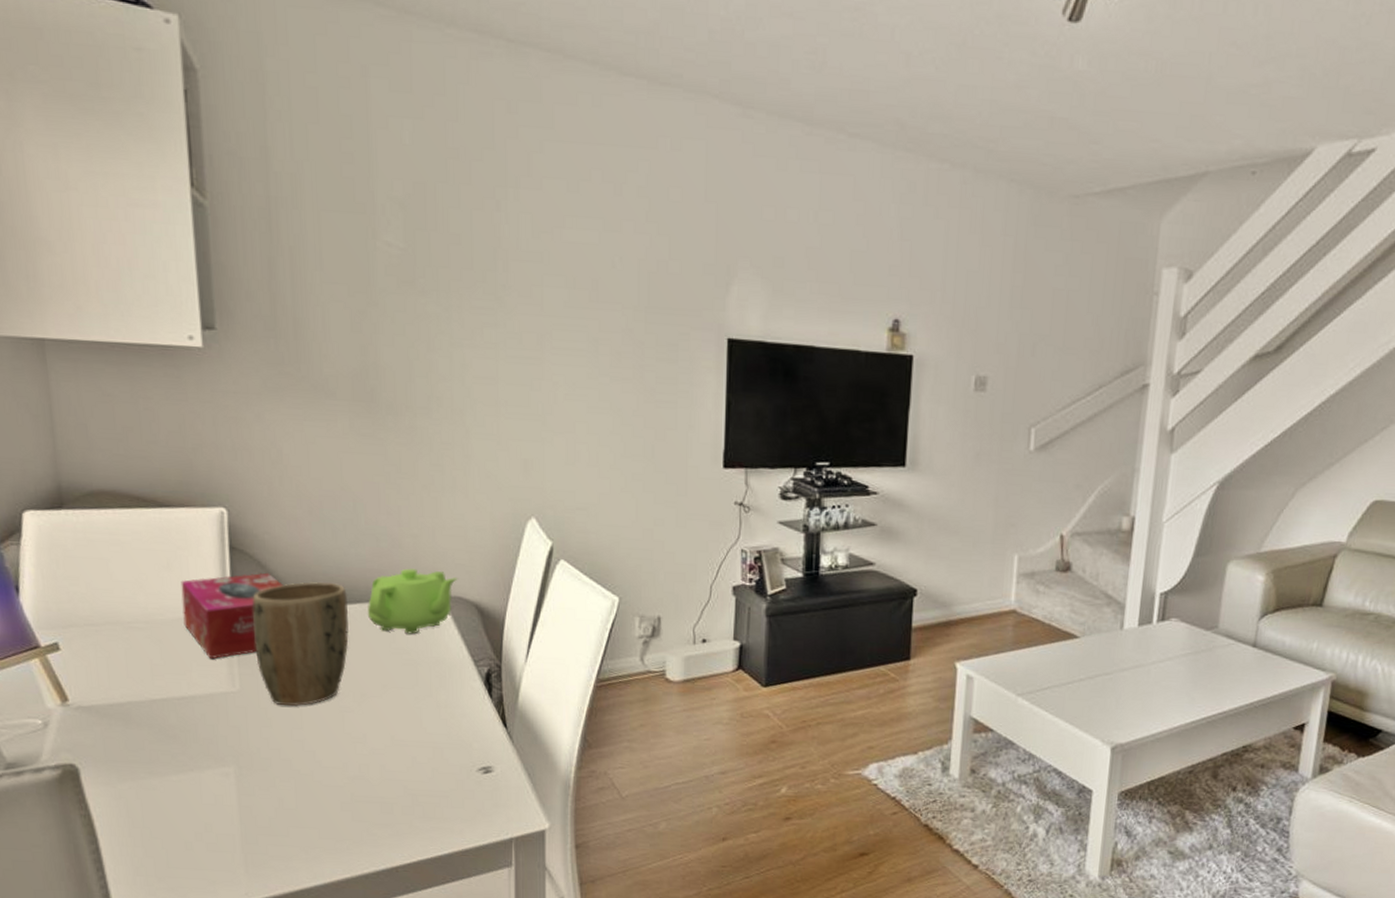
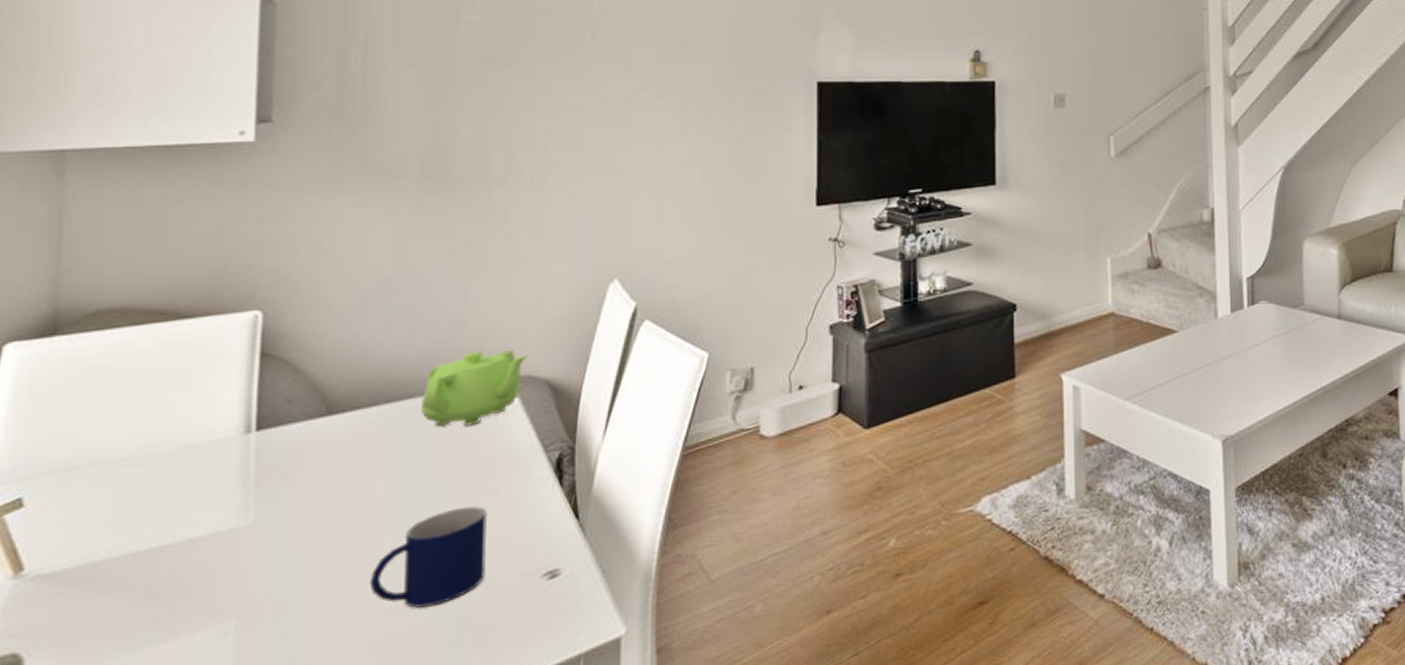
tissue box: present [181,572,283,659] -> none [192,377,321,490]
plant pot: present [252,582,349,707] -> none [278,379,399,534]
mug: none [336,702,430,780] -> present [369,506,488,608]

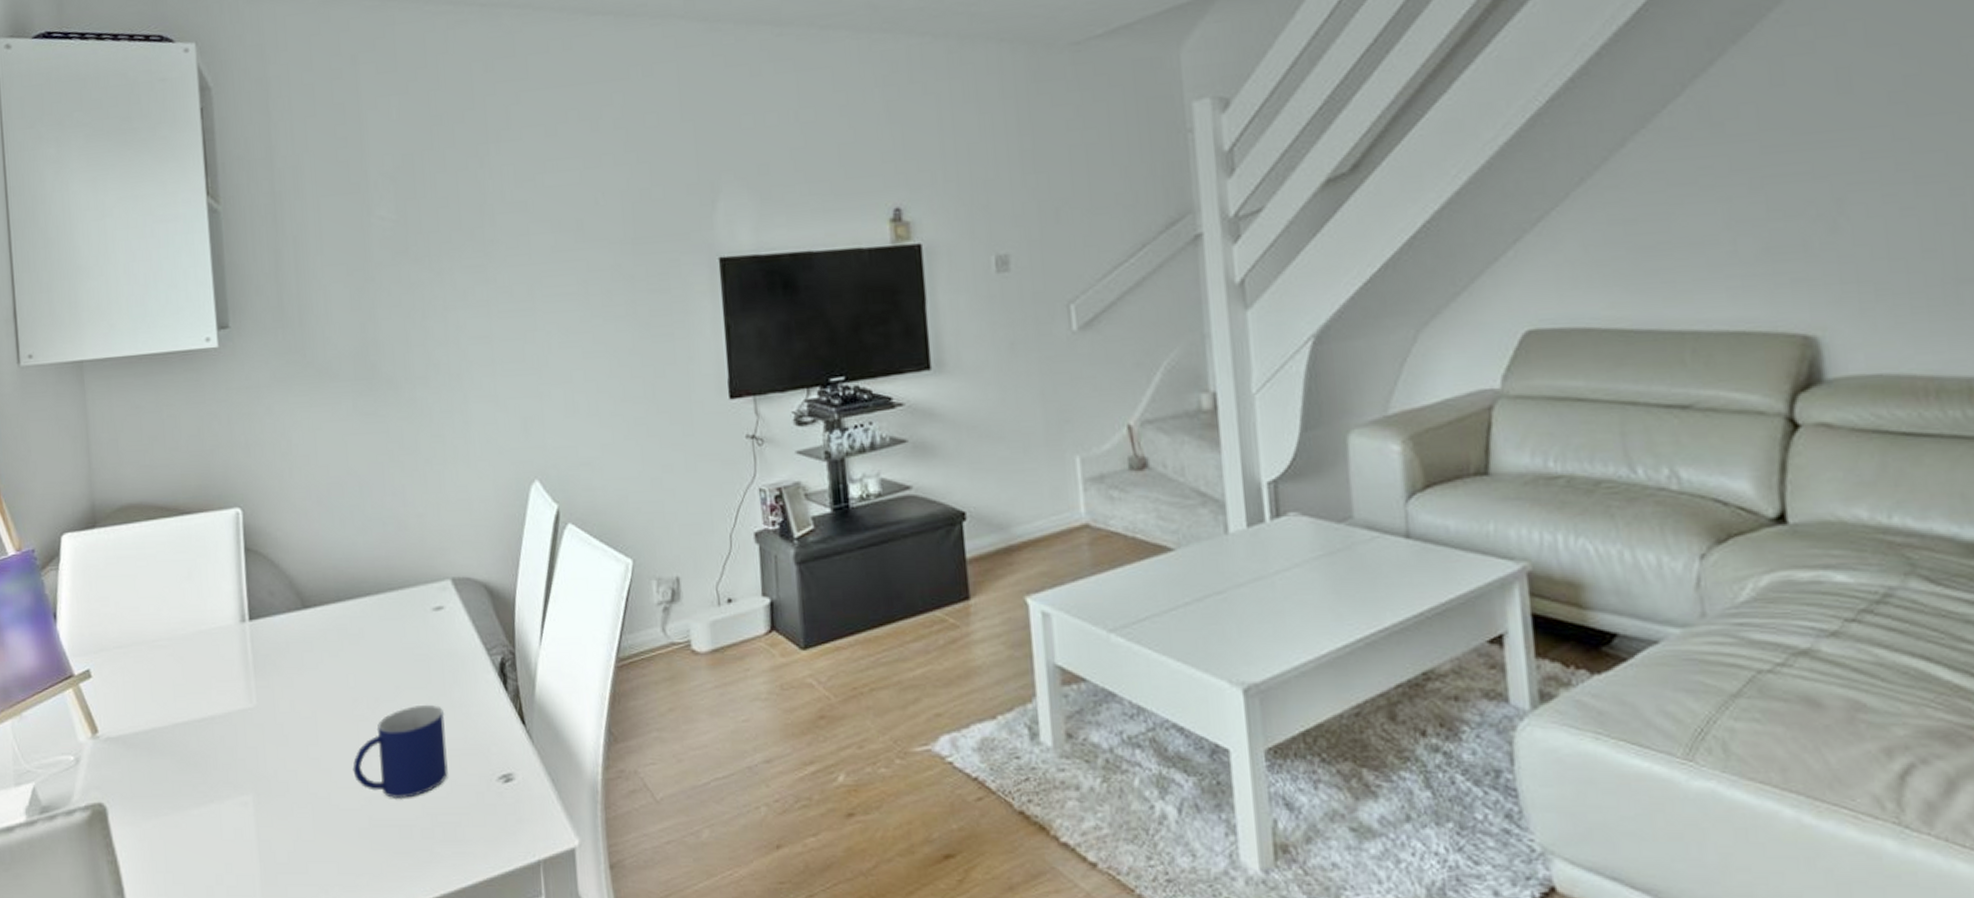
teapot: present [420,350,529,427] -> none [377,551,465,626]

